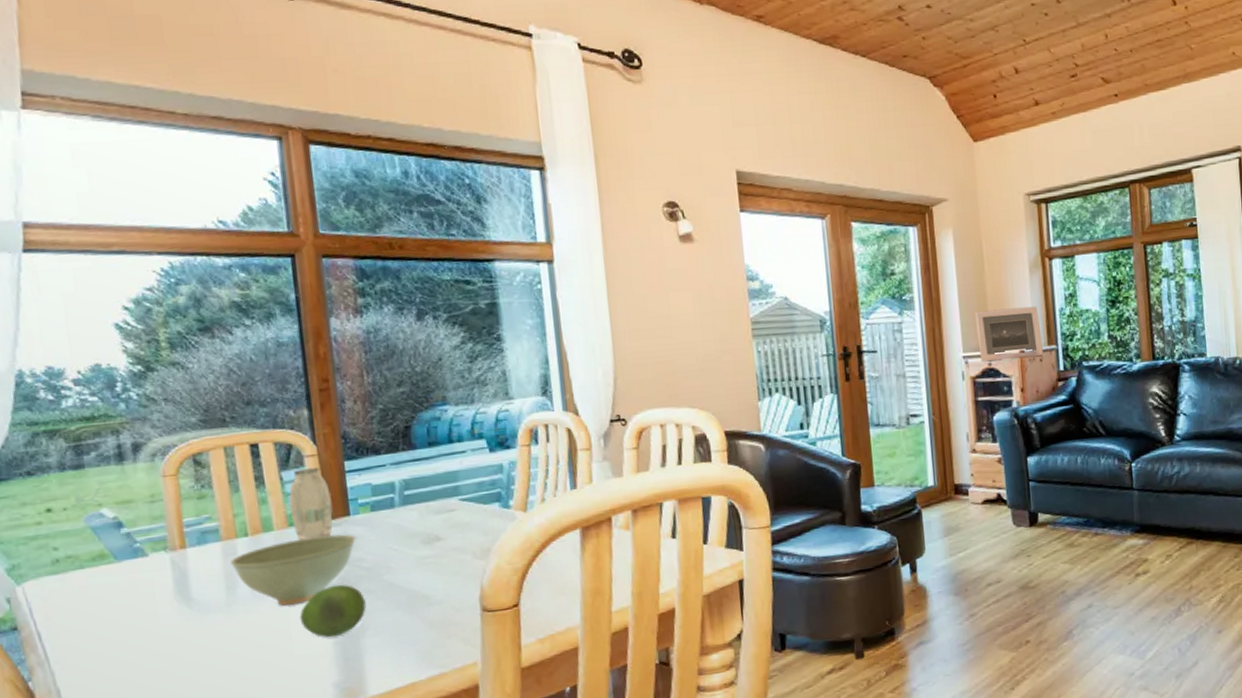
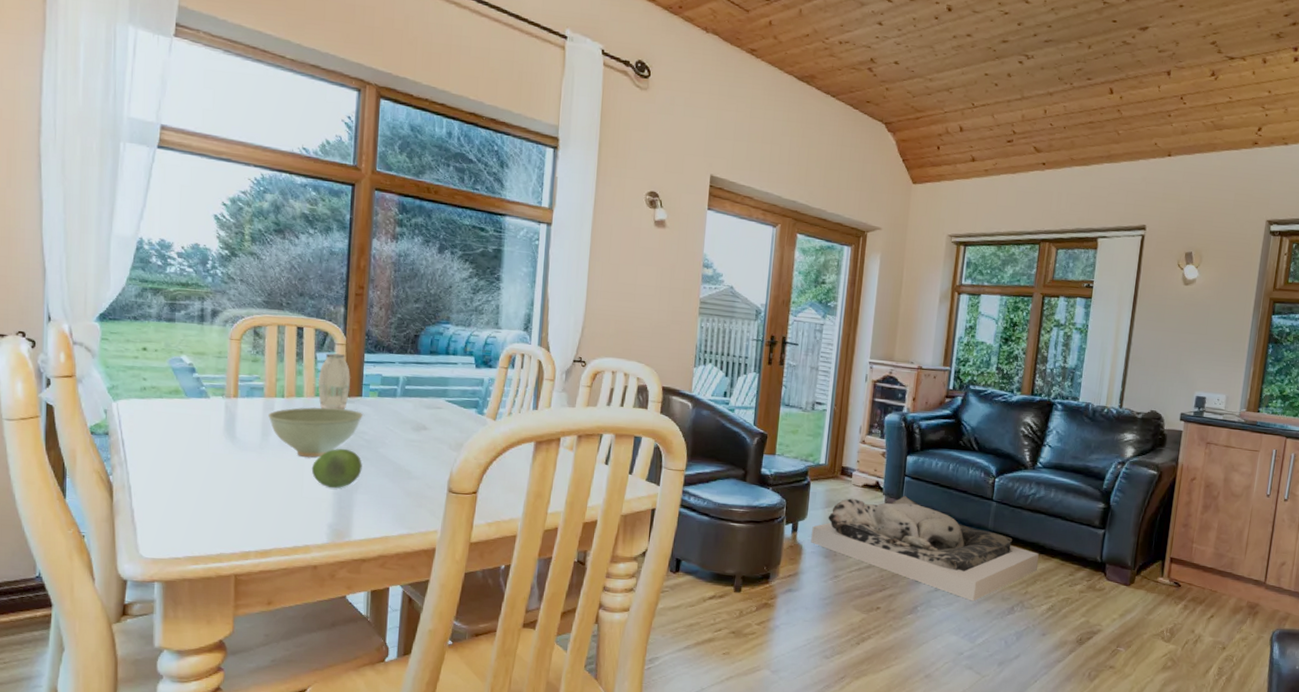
dog bed: none [933,504,1198,611] -> present [811,496,1039,602]
picture frame: present [975,306,1043,362] -> none [883,326,941,374]

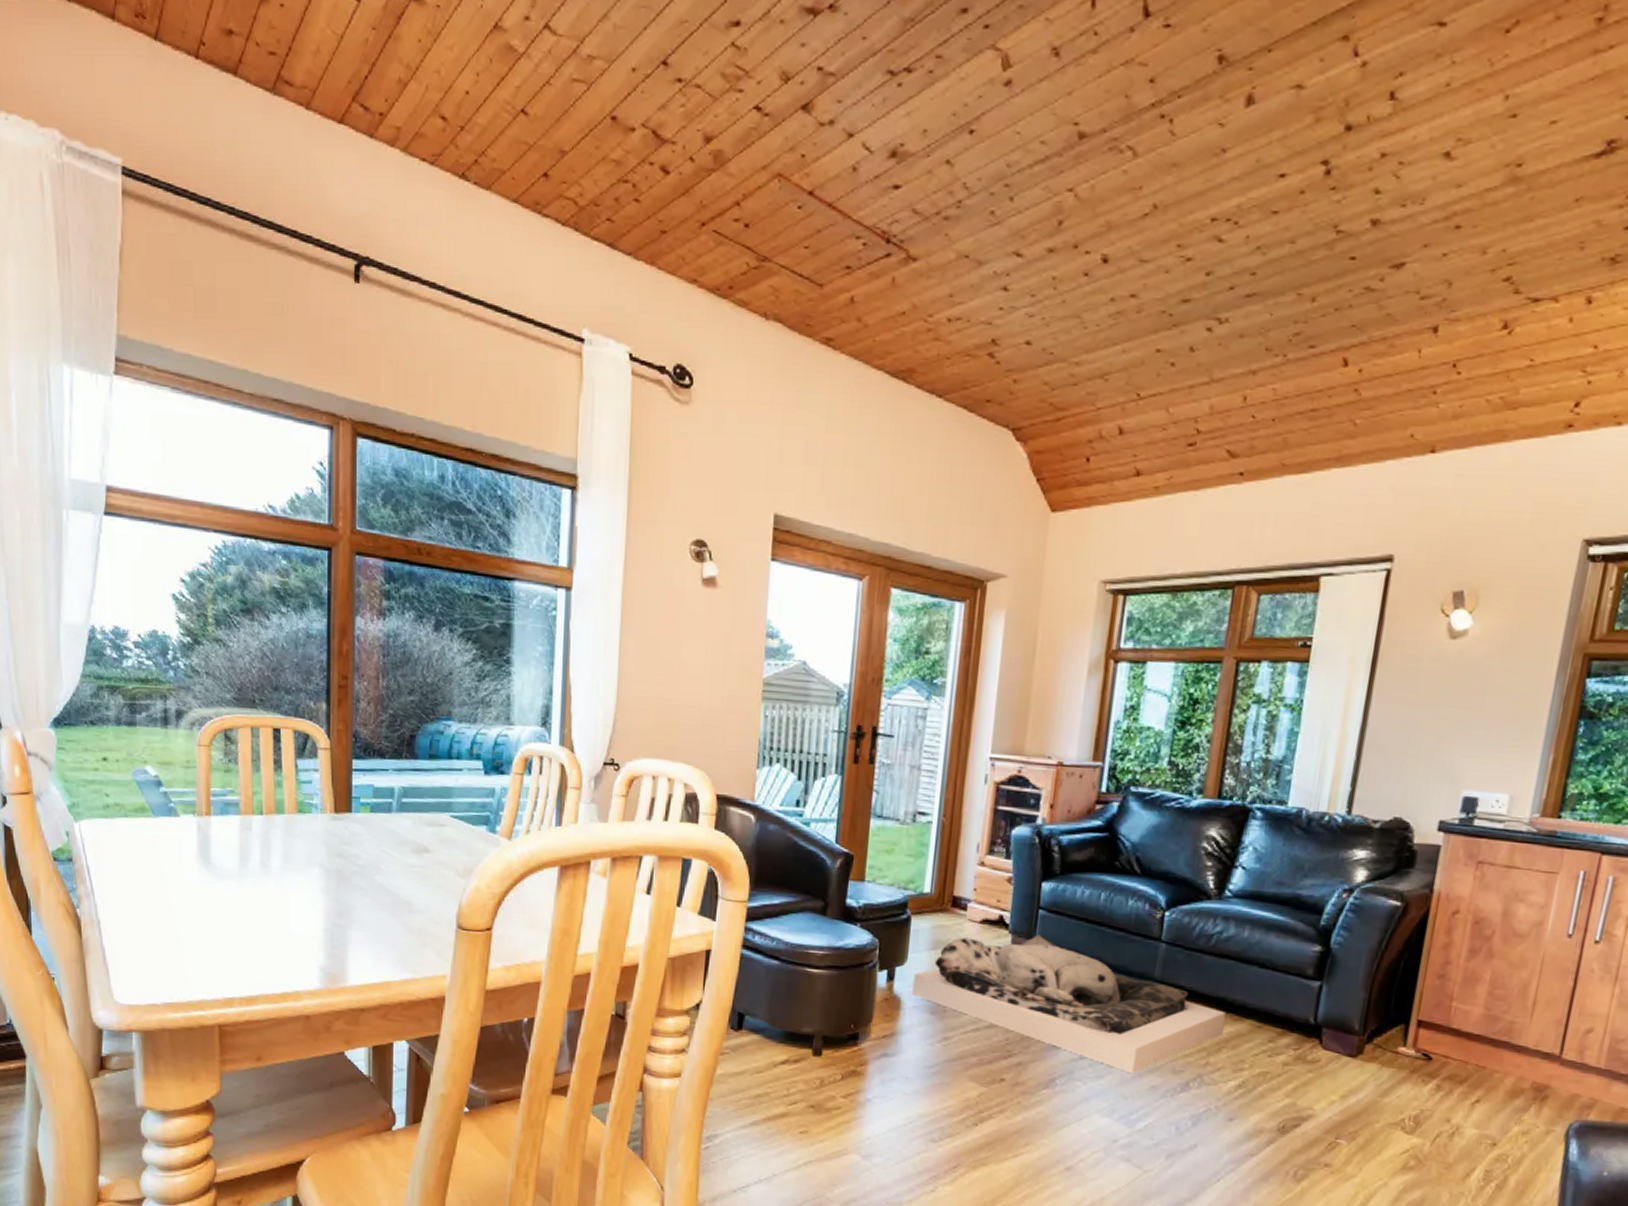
bowl: present [268,407,363,458] -> none [246,825,353,887]
fruit: present [311,449,362,488] -> none [298,876,356,923]
vase: present [318,353,350,410] -> none [300,760,337,829]

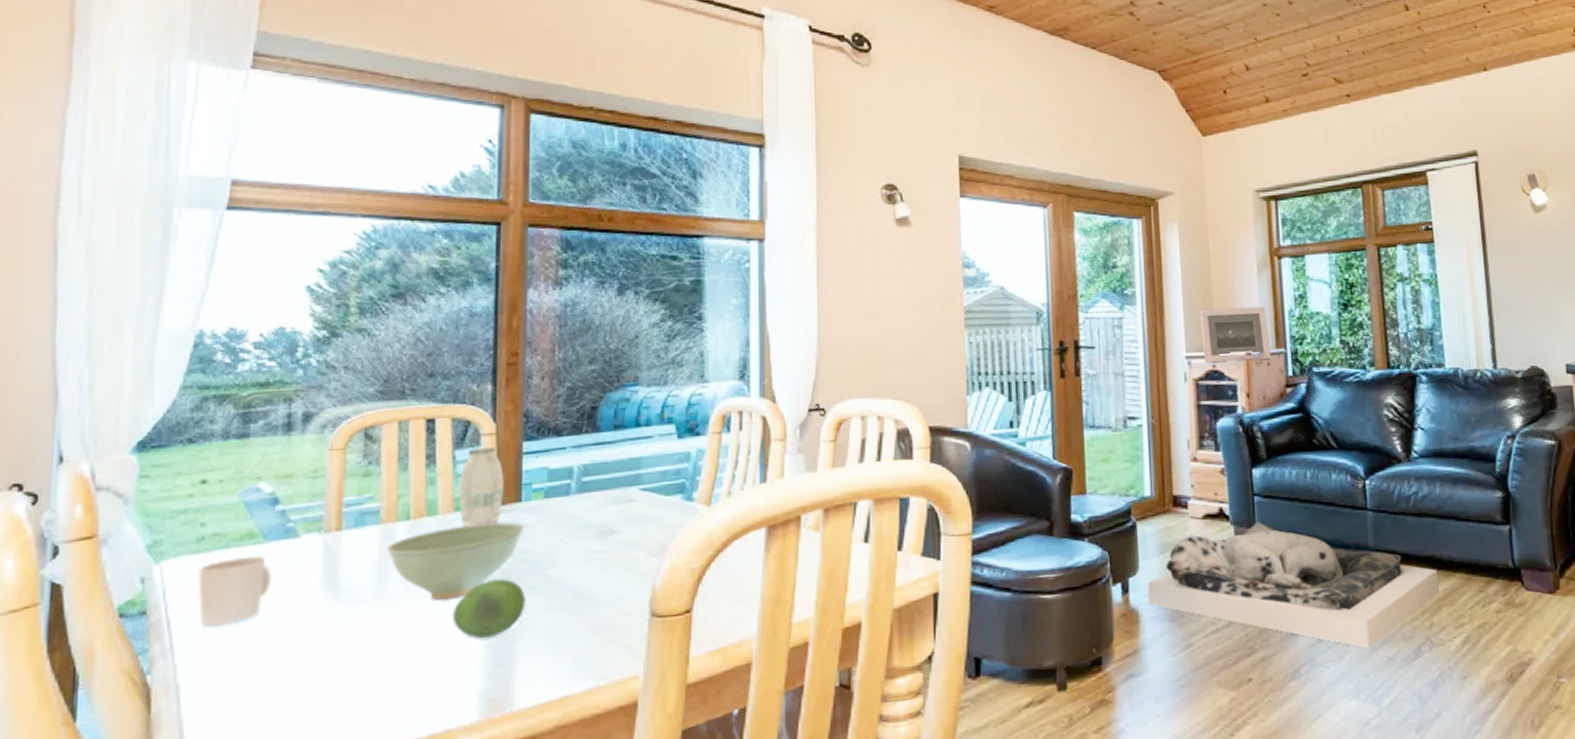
mug: none [107,826,160,880] -> present [198,556,271,628]
bowl: none [246,825,353,887] -> present [387,522,523,600]
fruit: none [298,876,356,923] -> present [452,579,526,638]
vase: none [300,760,337,829] -> present [458,447,504,527]
picture frame: none [1009,709,1090,772] -> present [1200,306,1271,364]

